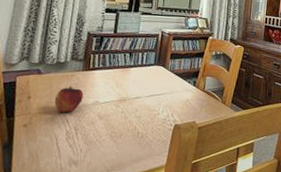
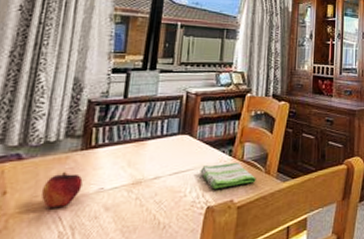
dish towel: none [170,91,214,112] -> present [200,162,256,190]

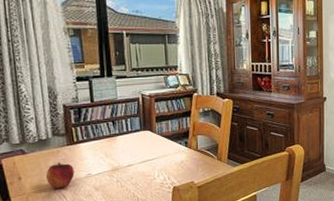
dish towel: present [200,162,256,190] -> none [163,151,211,174]

